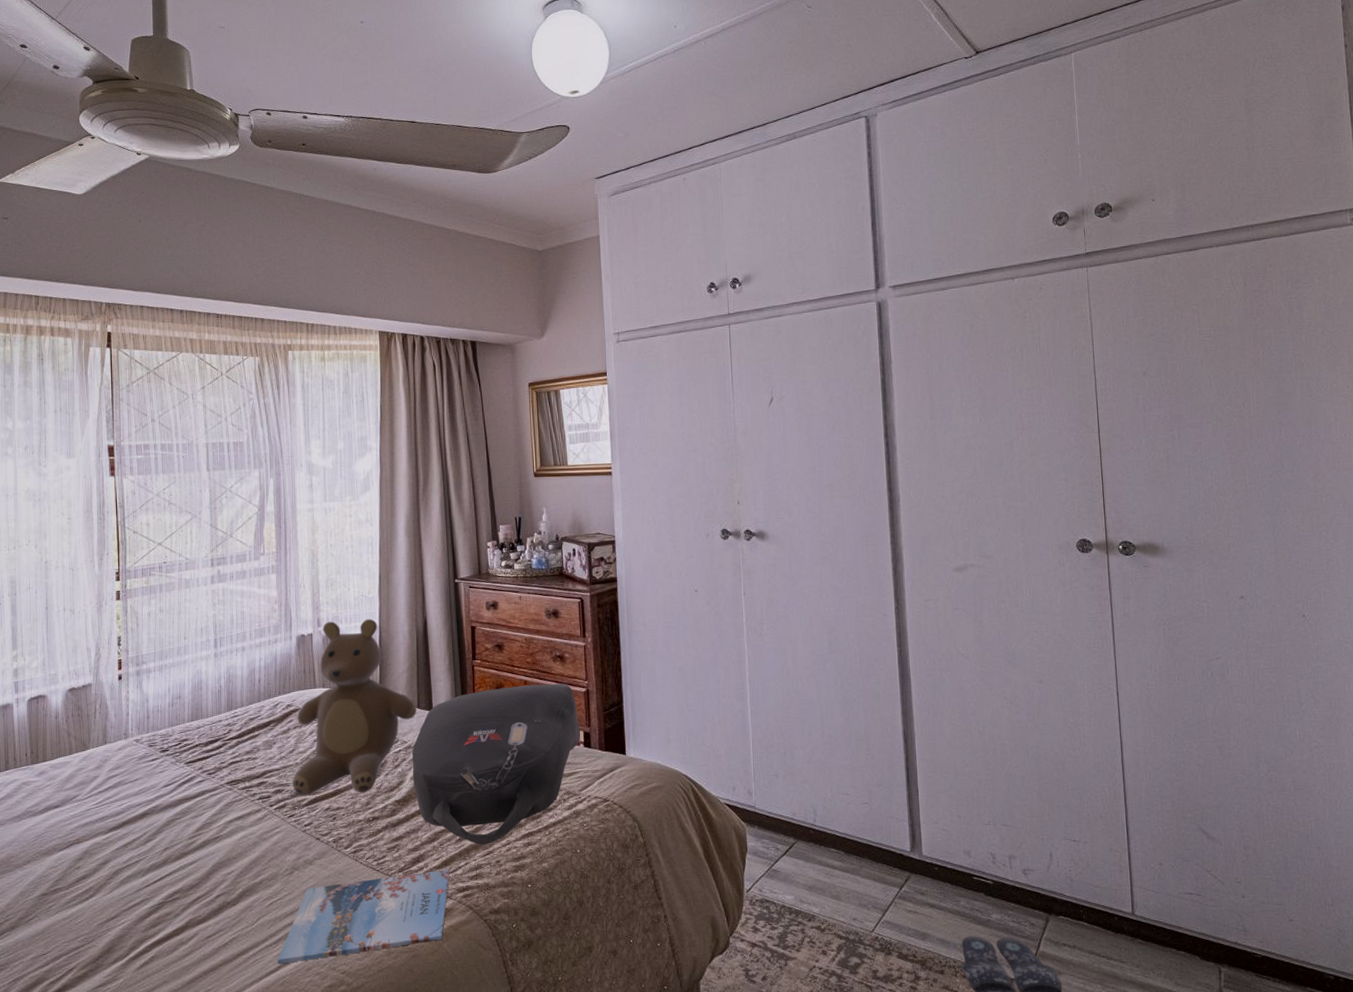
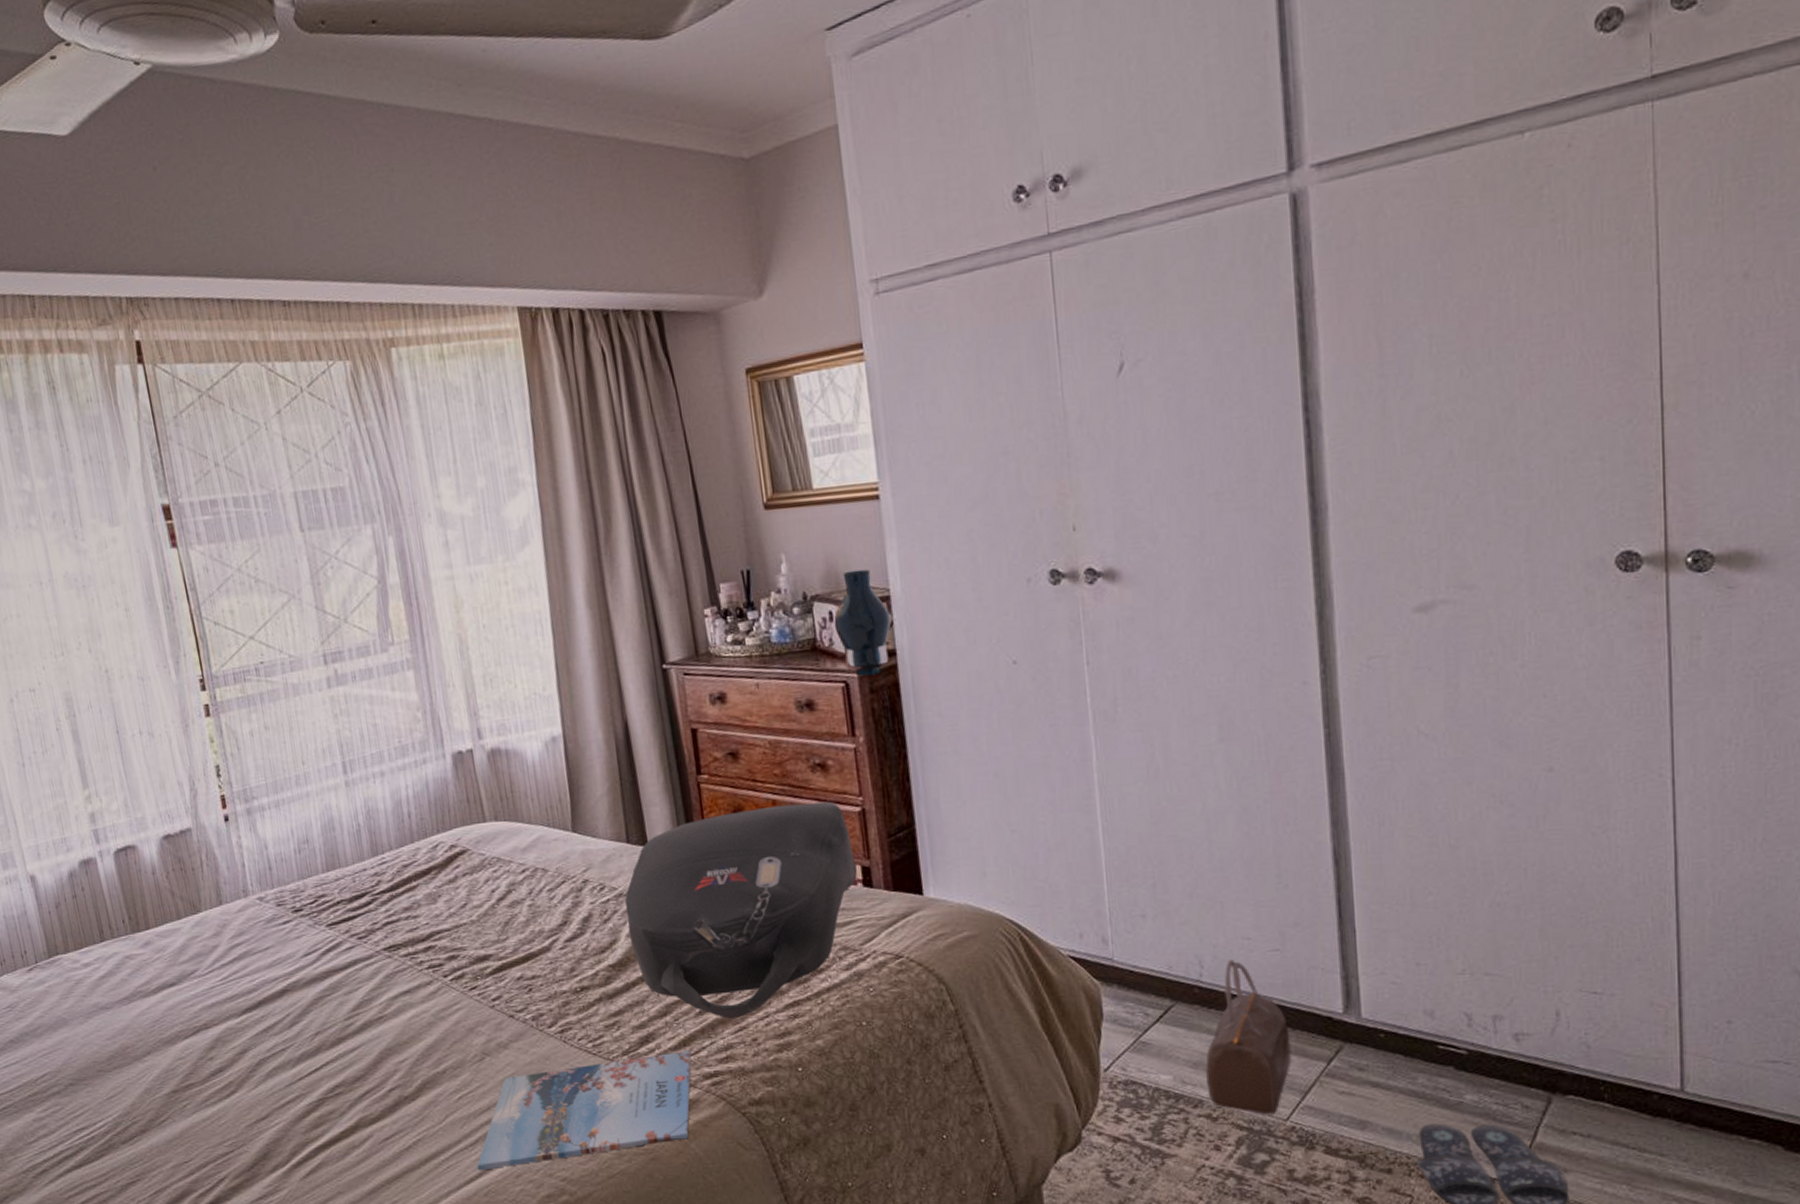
teddy bear: present [292,619,417,796] -> none [465,725,626,962]
vase: none [576,521,614,595] -> present [833,569,891,676]
handbag: none [817,809,876,928] -> present [1205,960,1292,1115]

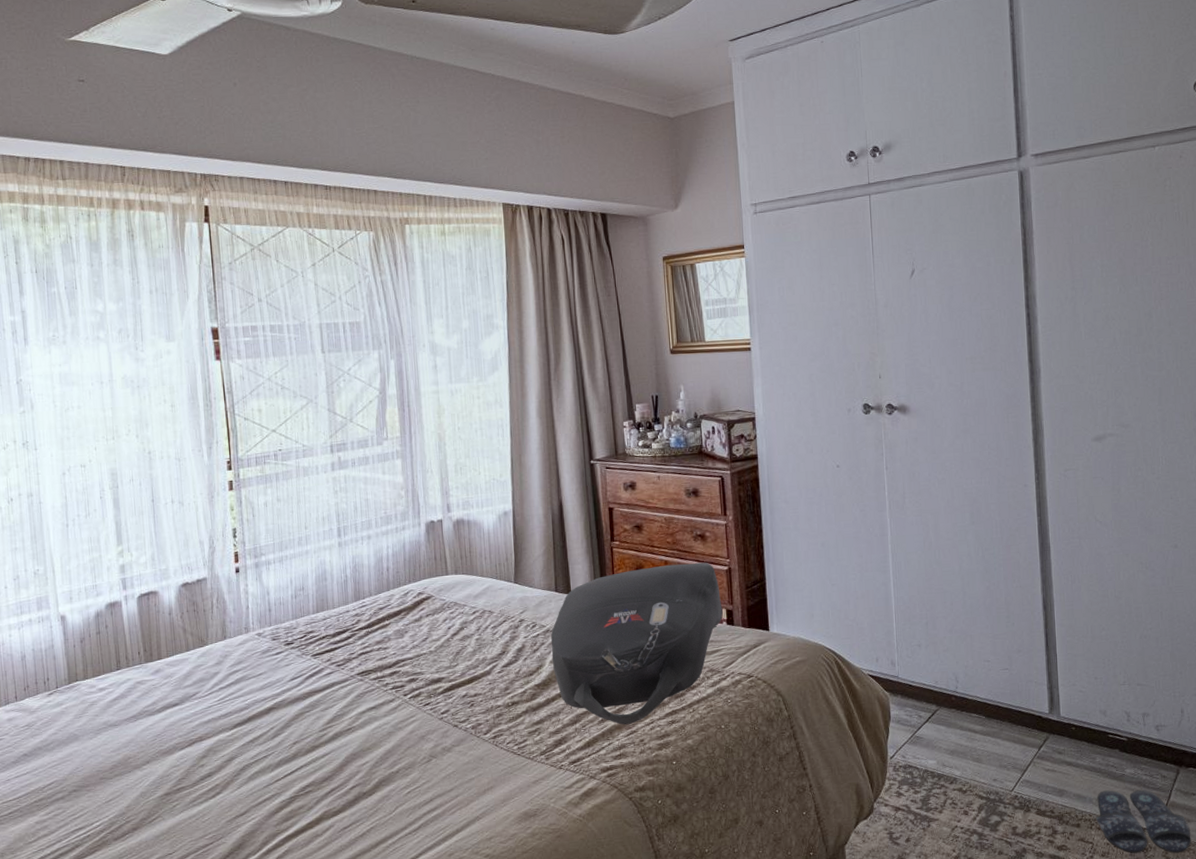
magazine: present [477,1051,691,1171] -> none [418,750,593,851]
vase: present [833,569,891,676] -> none [715,398,755,473]
handbag: present [1205,960,1292,1115] -> none [959,676,1016,788]

